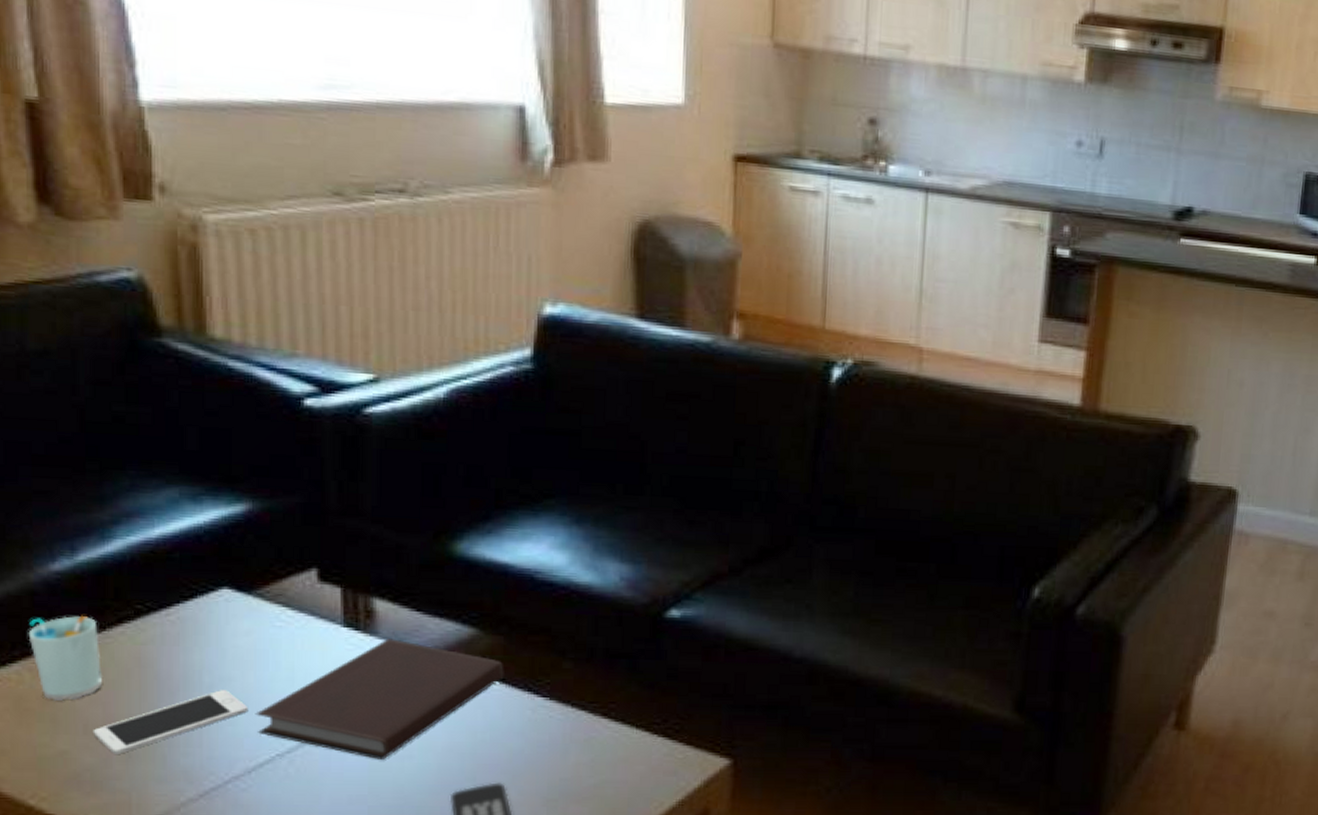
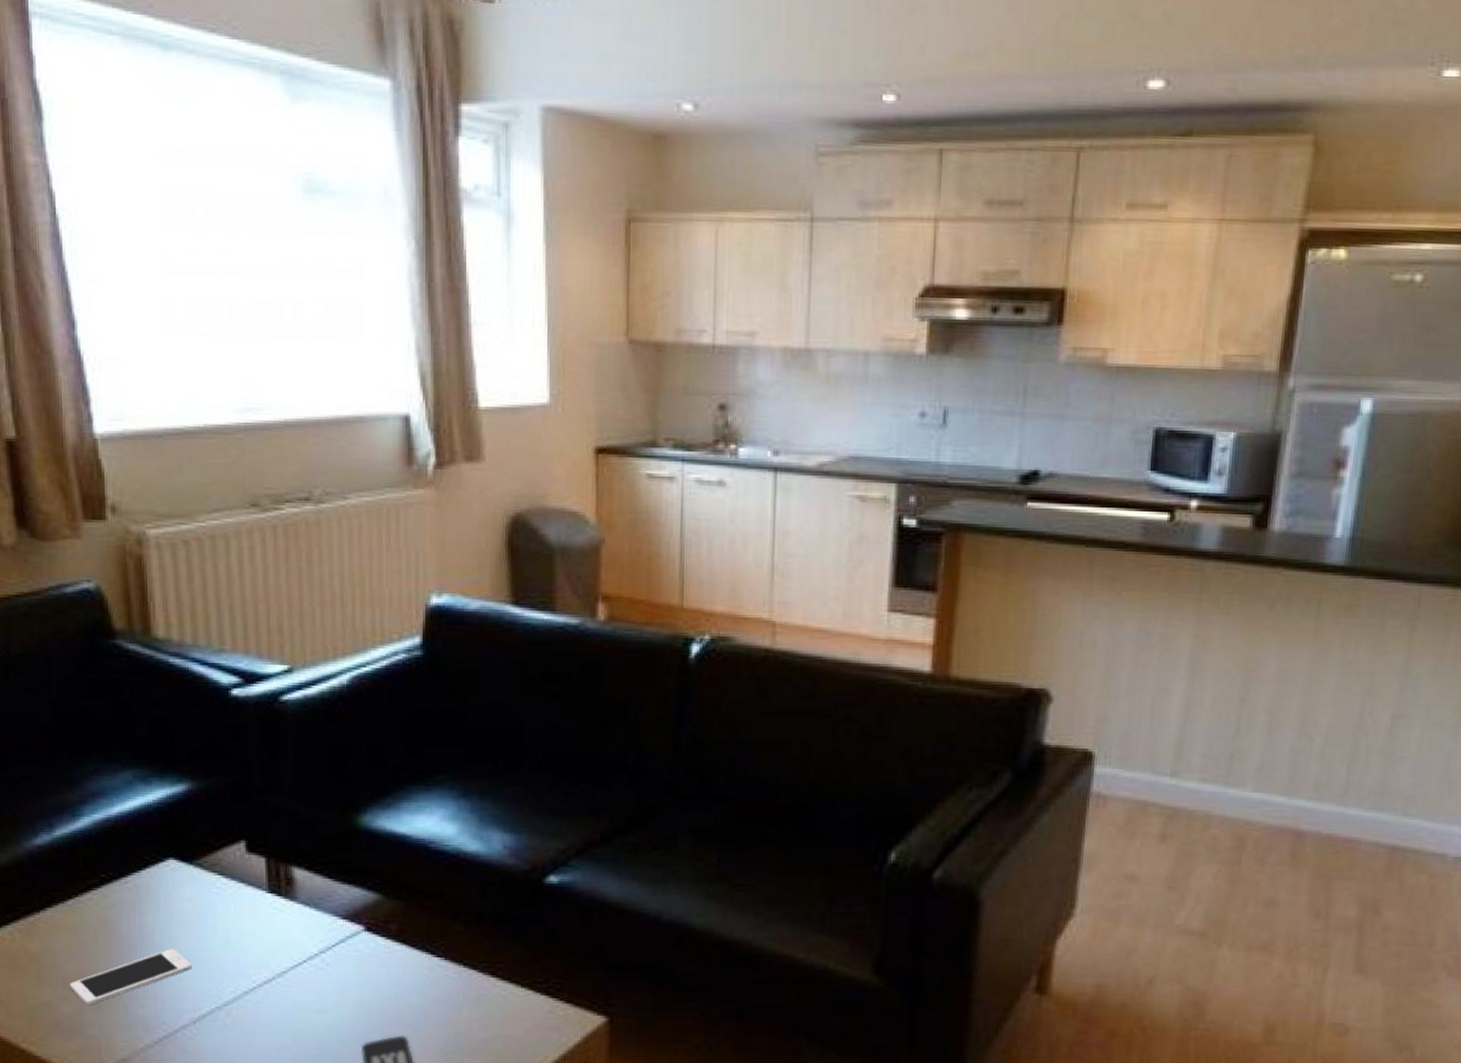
cup: present [28,615,103,702] -> none [18,883,77,959]
notebook: present [255,638,504,759] -> none [198,903,405,1013]

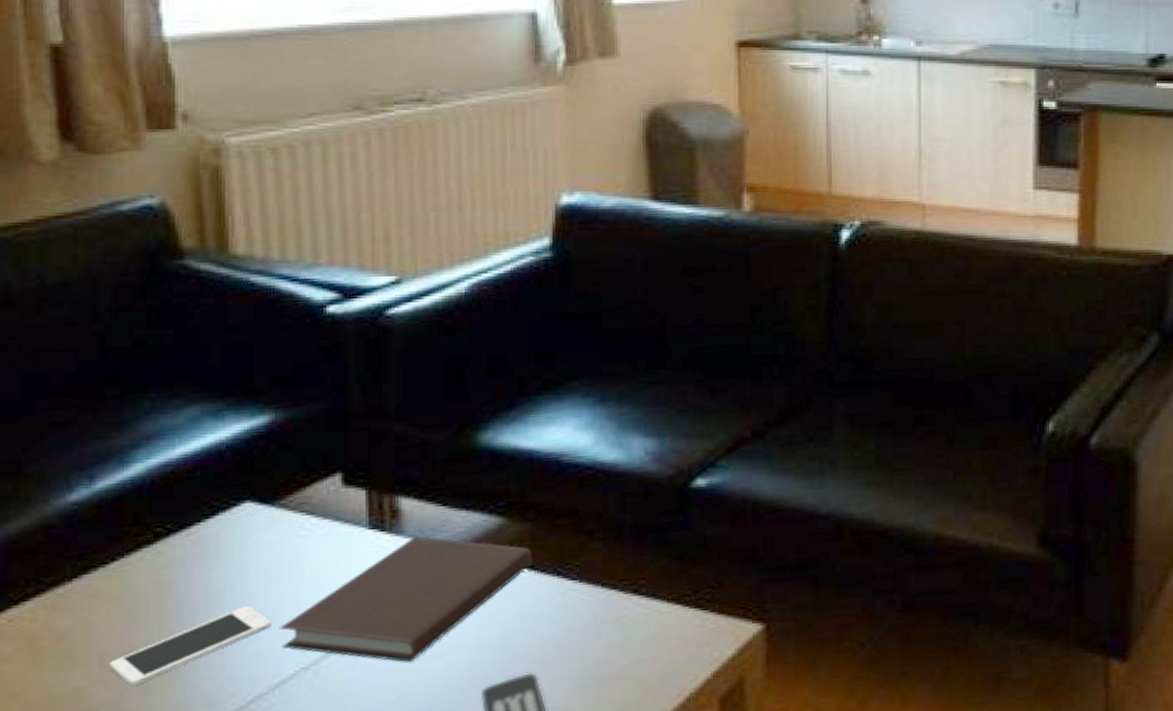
notebook: none [198,903,405,1013] -> present [279,536,533,662]

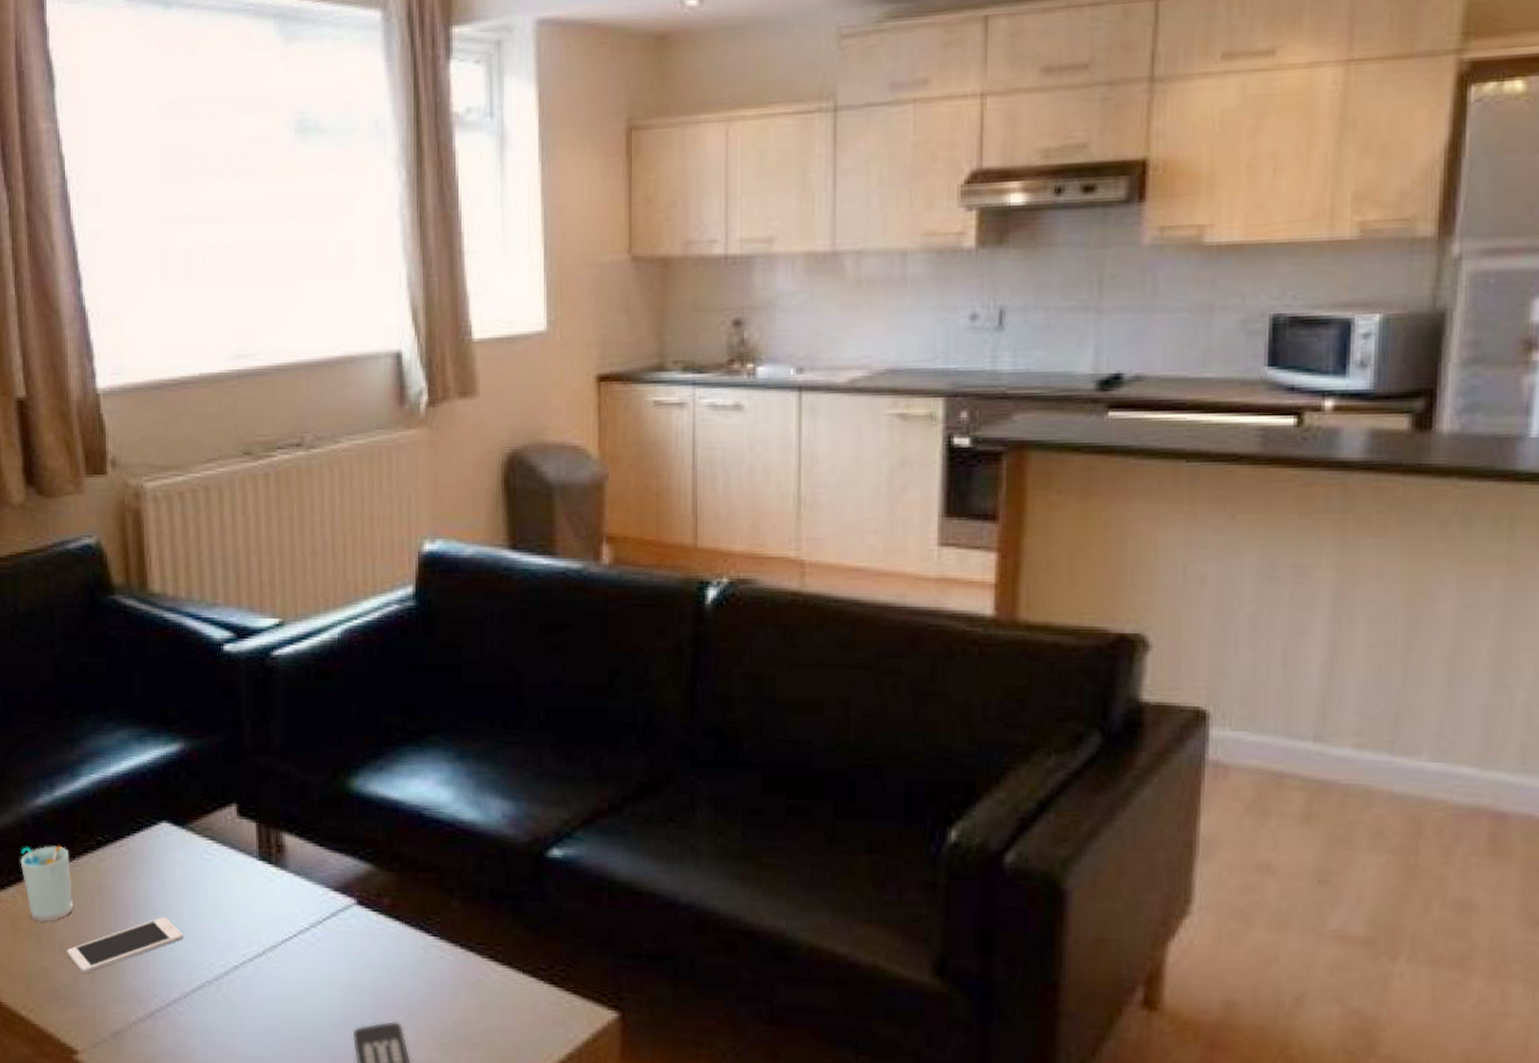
cup: none [43,544,121,637] -> present [20,845,74,923]
notebook: present [279,536,533,662] -> none [189,872,398,992]

